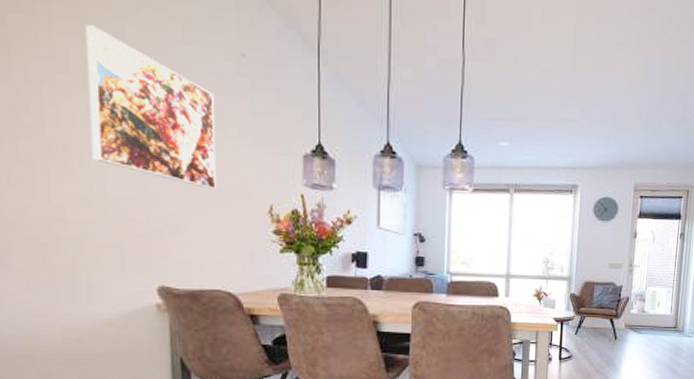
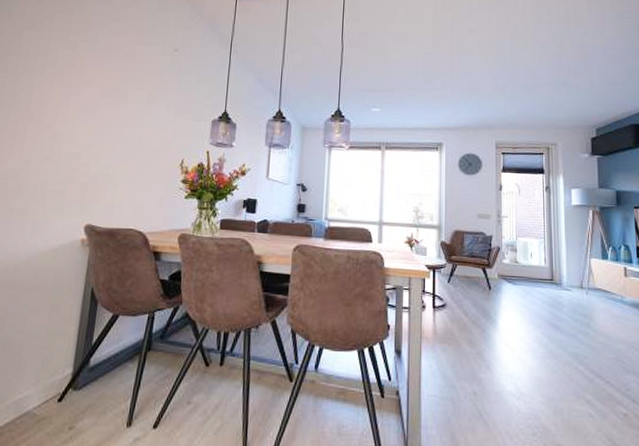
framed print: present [85,25,216,190] -> none [58,34,152,148]

